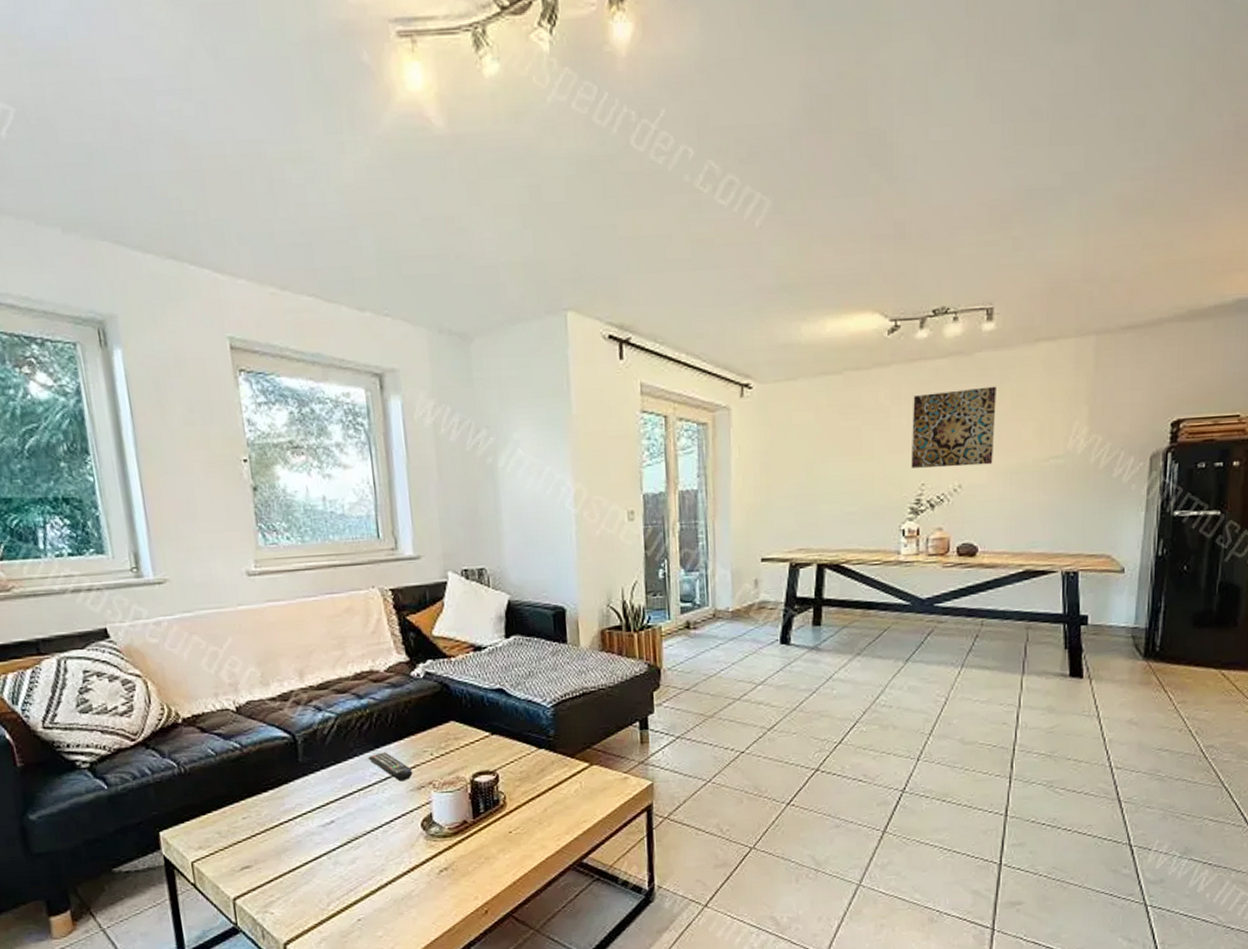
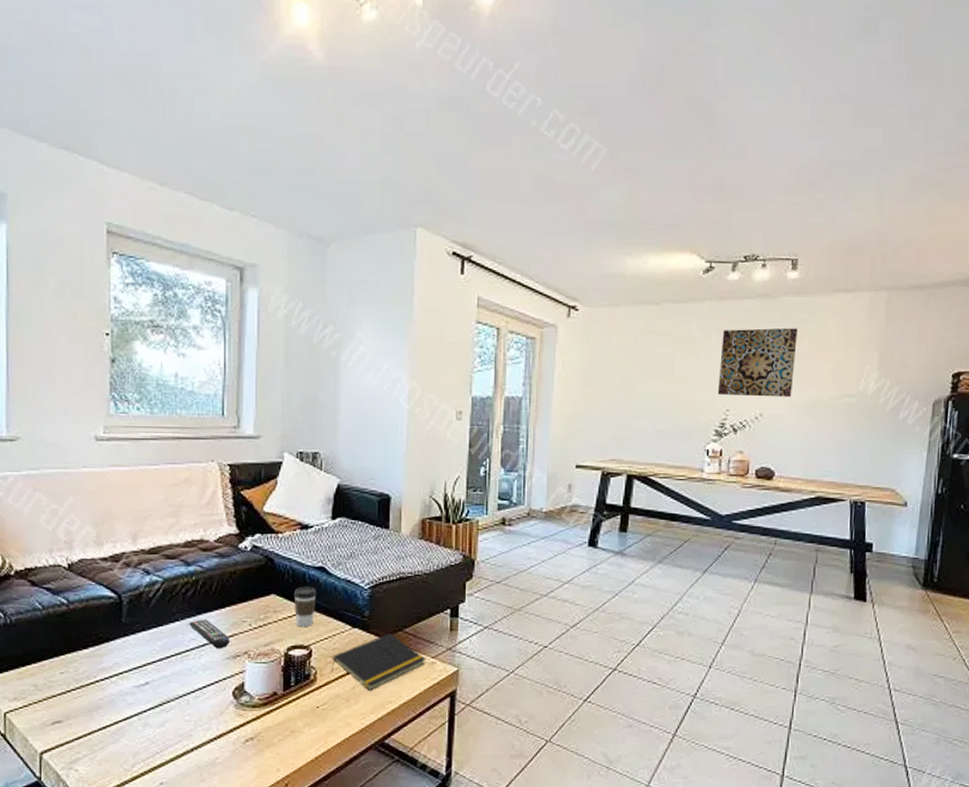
coffee cup: none [473,710,498,752] -> present [293,586,317,626]
notepad: none [520,752,619,812] -> present [331,634,427,691]

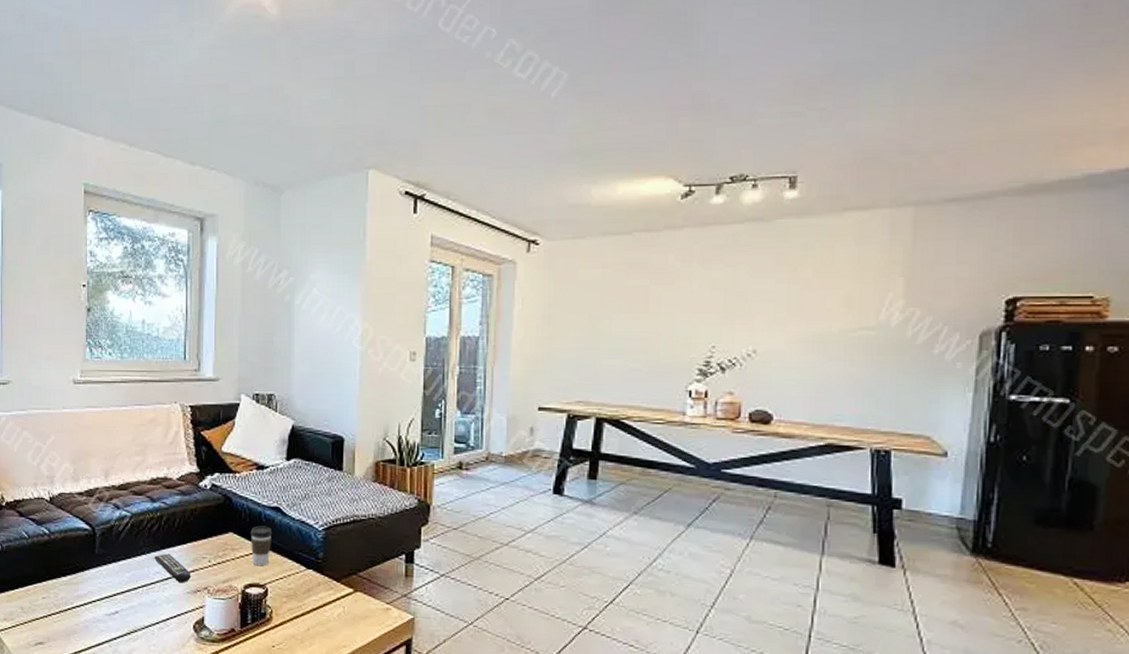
notepad: present [331,634,427,691] -> none [286,576,381,634]
wall art: present [717,328,798,397] -> none [701,253,798,332]

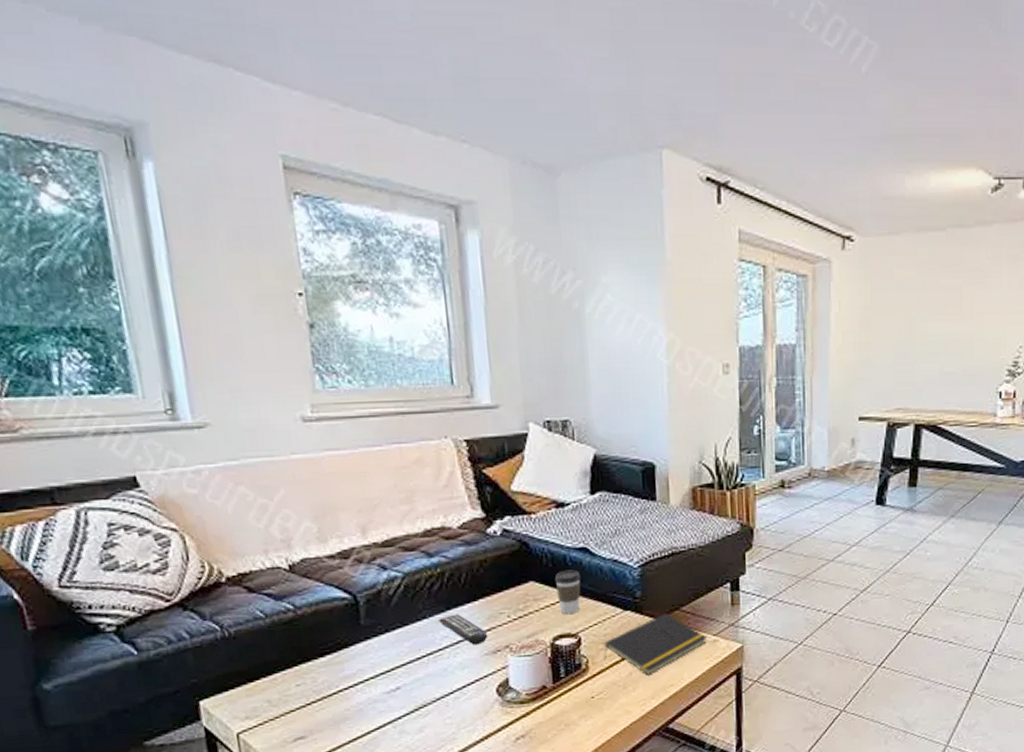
notepad: none [286,576,381,634] -> present [604,613,708,676]

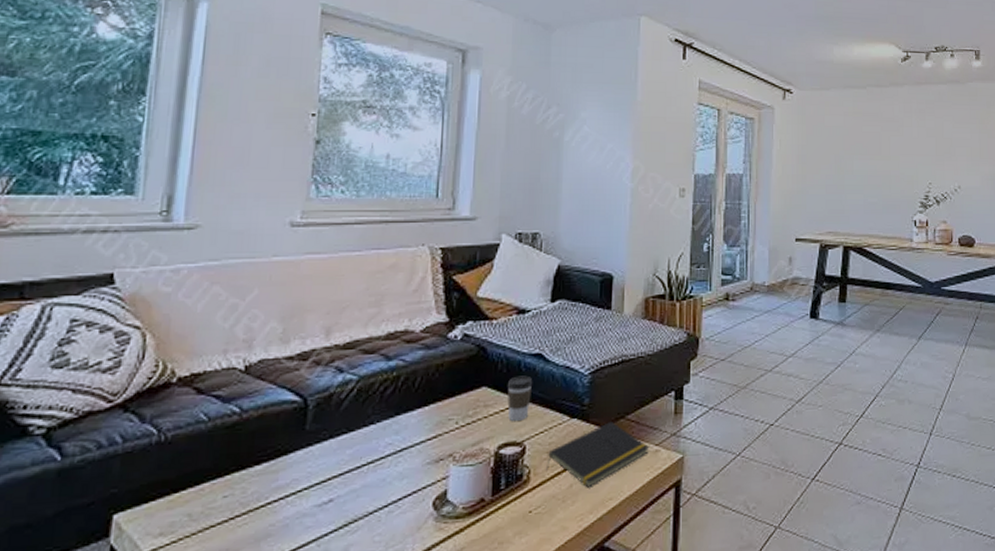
remote control: present [439,614,487,645] -> none [386,420,432,453]

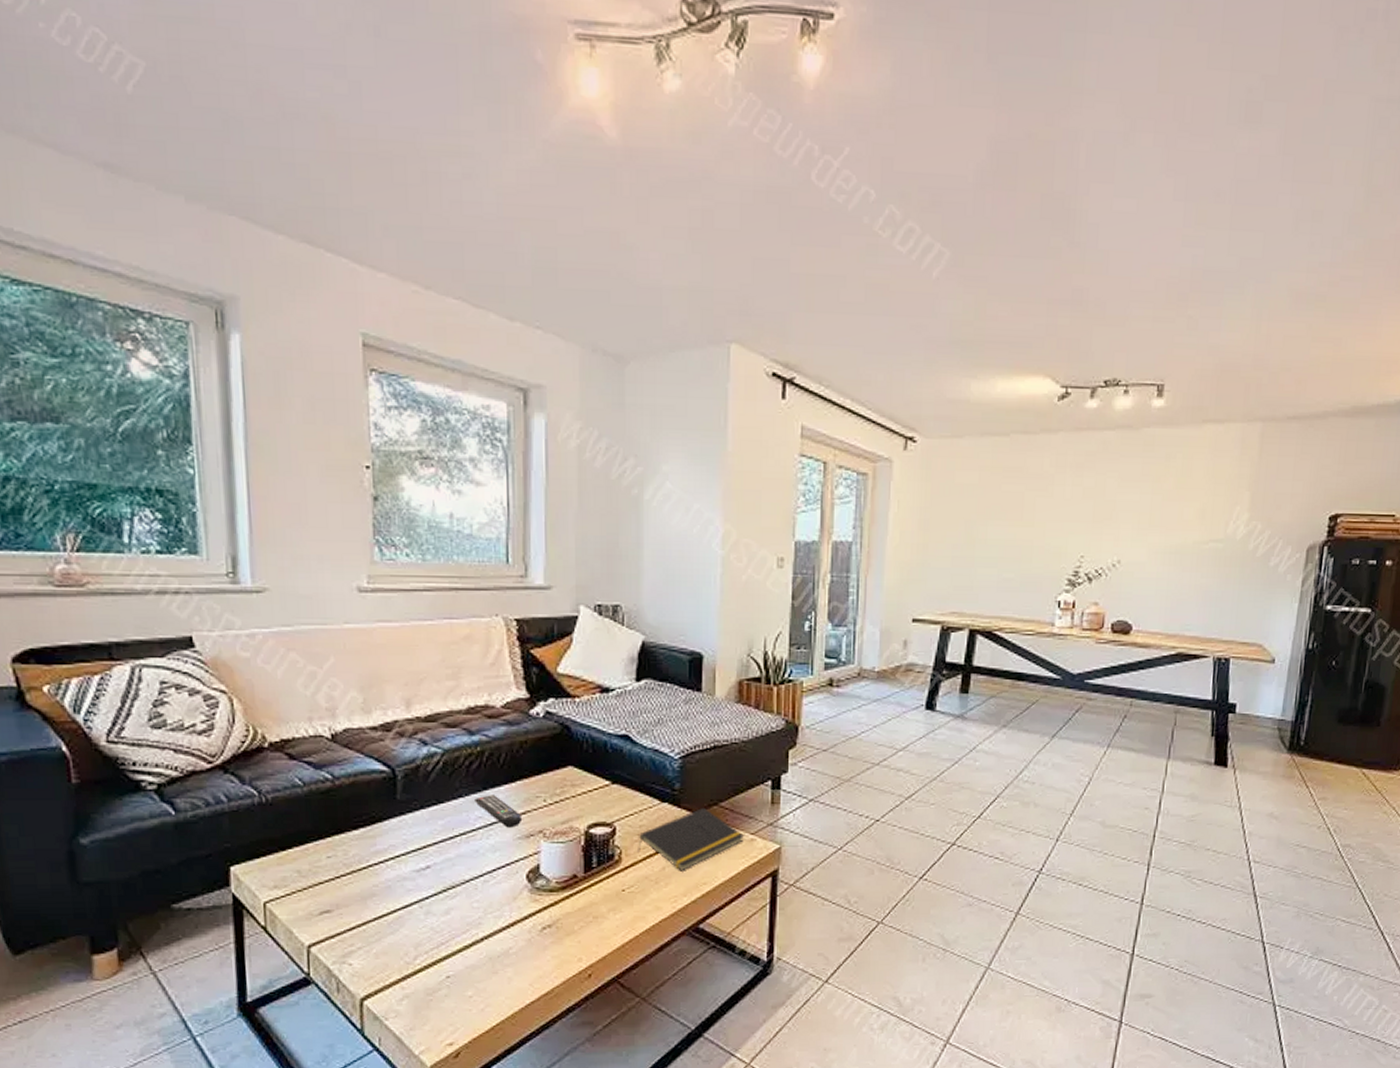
remote control: none [386,420,432,453] -> present [475,795,521,828]
coffee cup: present [507,375,533,421] -> none [593,757,621,802]

